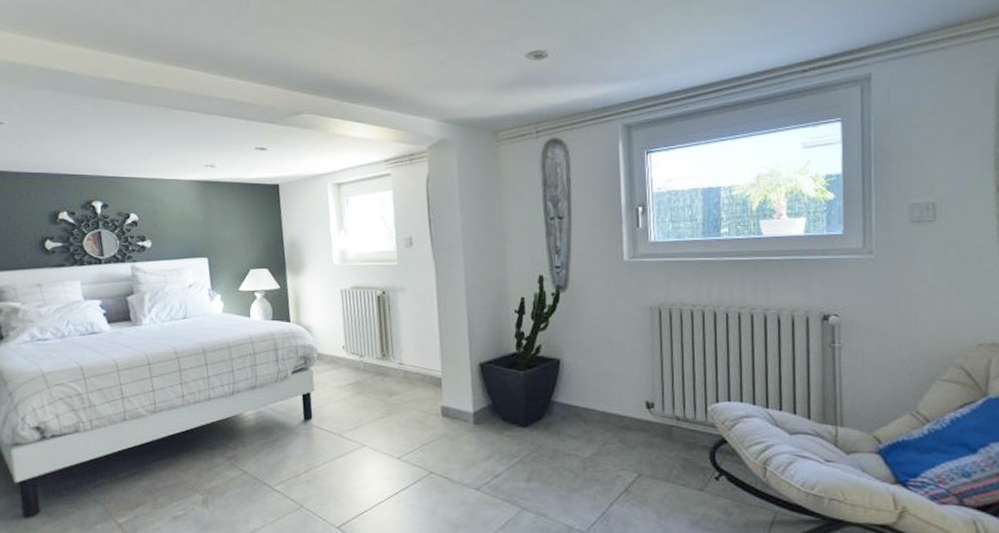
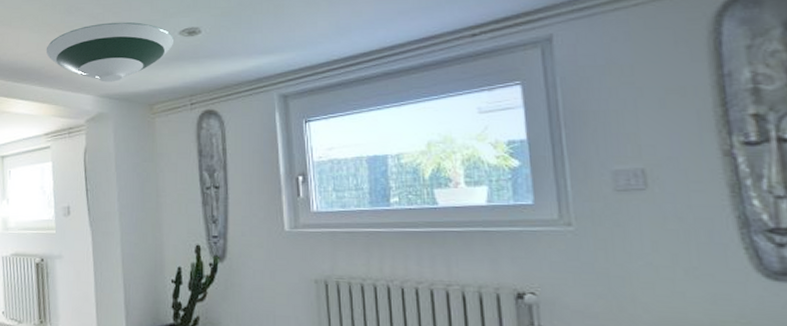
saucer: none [384,40,521,106] -> present [46,21,175,82]

